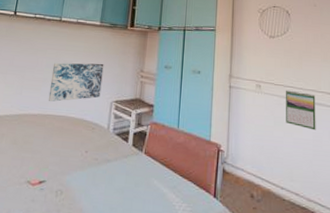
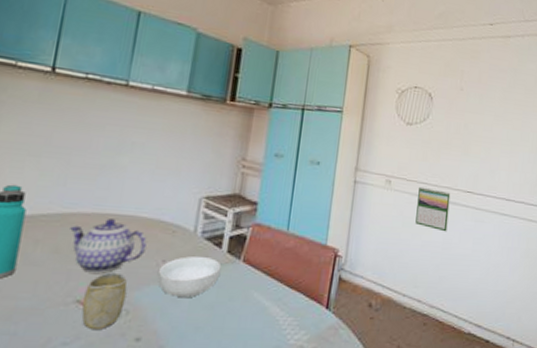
teapot: none [24,118,75,161] -> present [70,219,147,273]
cup: none [30,159,61,206] -> present [81,272,128,331]
wall art: present [48,63,104,102] -> none [107,144,191,198]
cereal bowl: none [82,148,128,183] -> present [157,256,222,299]

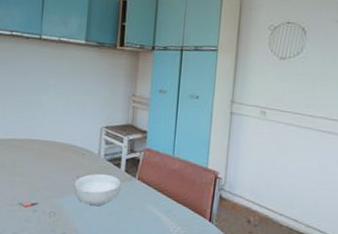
teapot: present [70,219,147,273] -> none [11,143,64,184]
cup: present [81,272,128,331] -> none [24,183,53,226]
calendar: present [415,186,451,232] -> none [290,117,326,160]

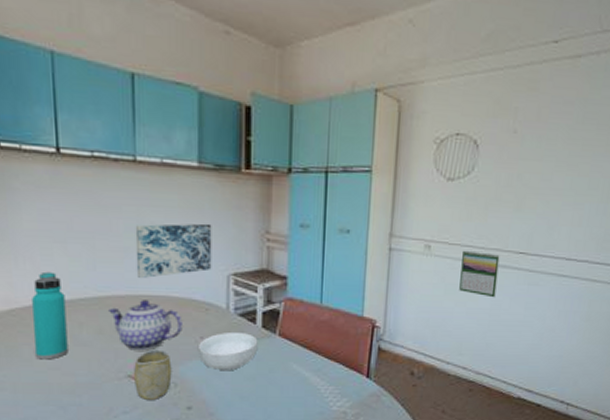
teapot: none [11,143,64,184] -> present [109,300,183,351]
cup: none [24,183,53,226] -> present [134,349,172,401]
wall art: none [33,86,92,127] -> present [135,223,212,279]
calendar: none [290,117,326,160] -> present [459,250,500,298]

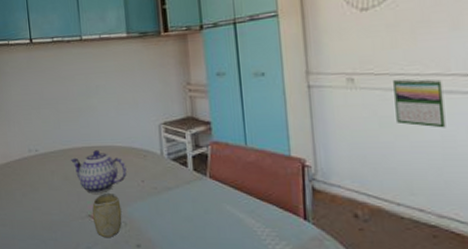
water bottle: present [32,271,68,360] -> none [20,132,45,202]
wall art: present [135,223,212,279] -> none [85,82,146,133]
cereal bowl: present [197,333,258,371] -> none [140,176,192,212]

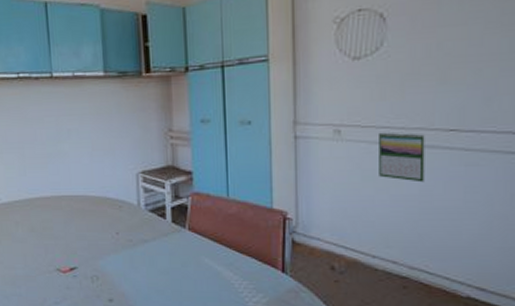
teapot: present [71,150,127,194] -> none [38,200,100,246]
cup: present [92,192,122,238] -> none [61,245,94,293]

